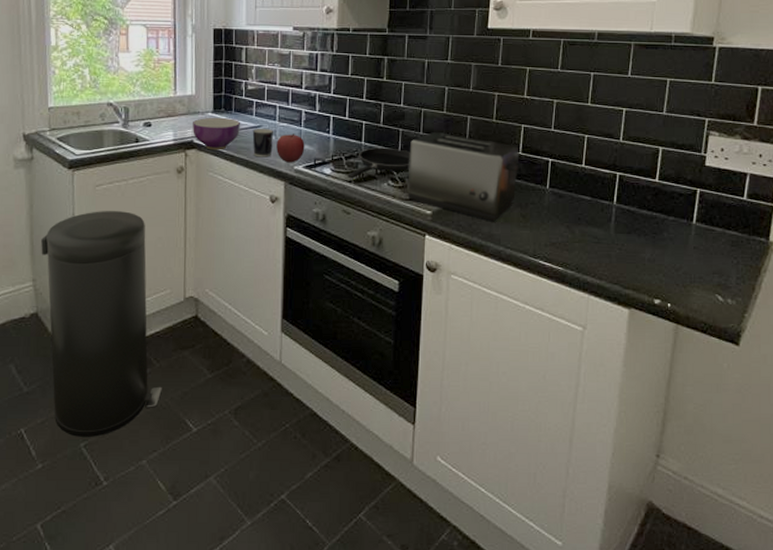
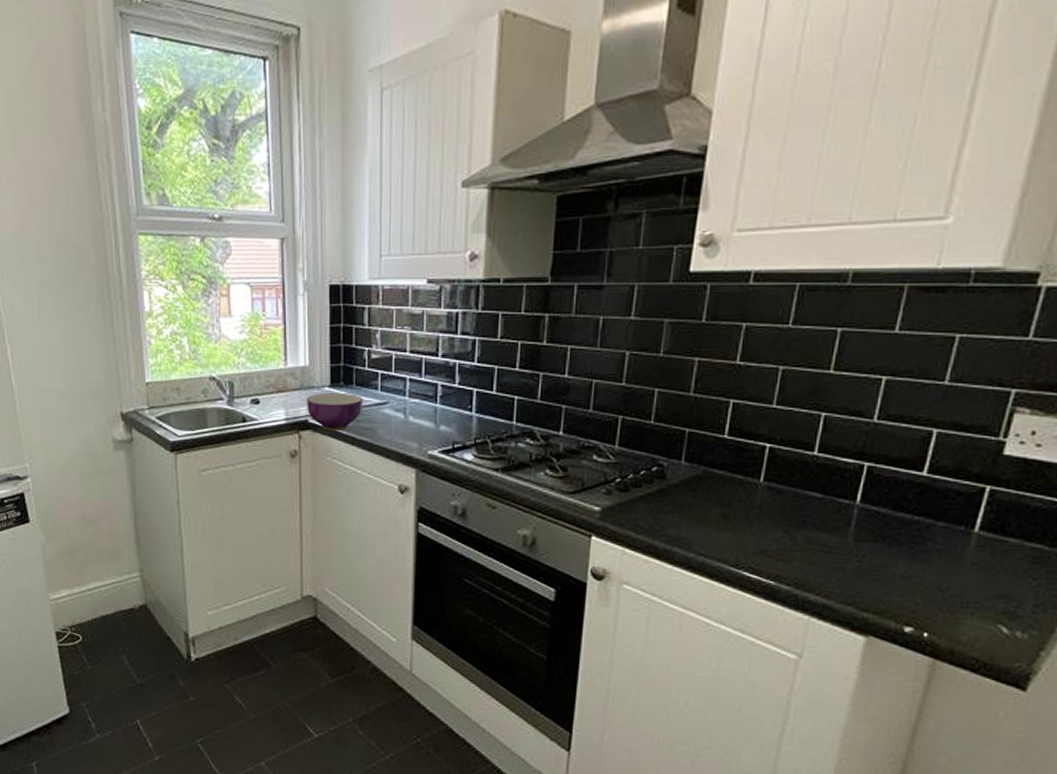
pedal bin: present [41,211,163,437] -> none [146,498,281,734]
mug: present [252,128,274,158] -> none [377,405,404,440]
fruit: present [276,133,305,163] -> none [406,411,441,447]
frying pan: present [347,147,410,179] -> none [494,428,575,467]
toaster: present [407,131,520,221] -> none [570,408,725,521]

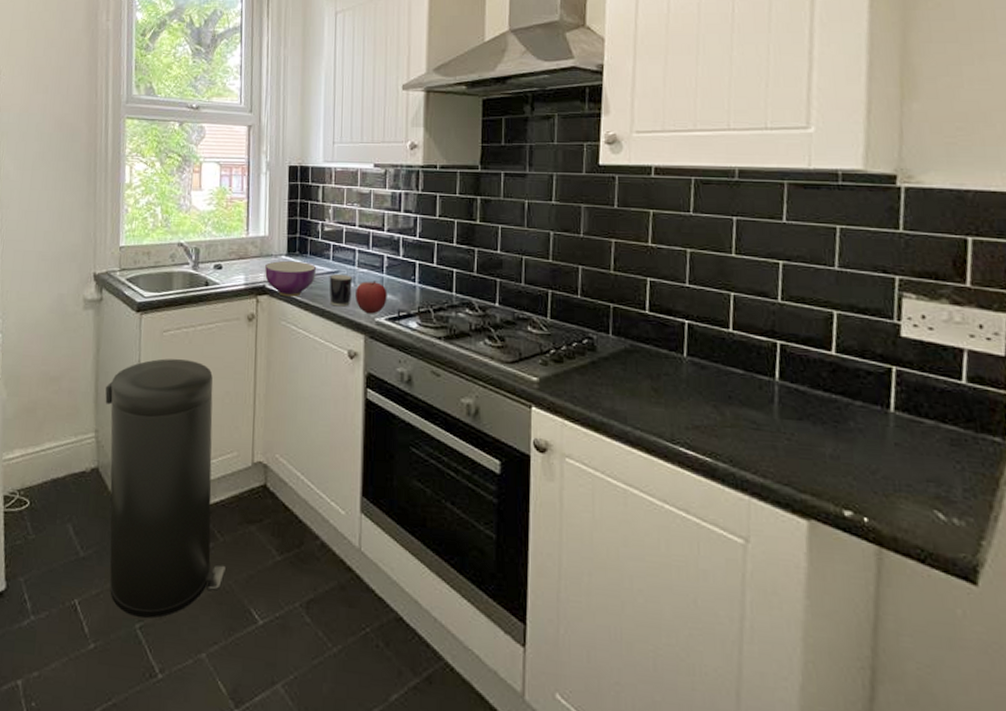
pedal bin: none [146,498,281,734] -> present [105,358,227,618]
mug: none [377,405,404,440] -> present [329,273,353,307]
fruit: none [406,411,441,447] -> present [355,281,387,314]

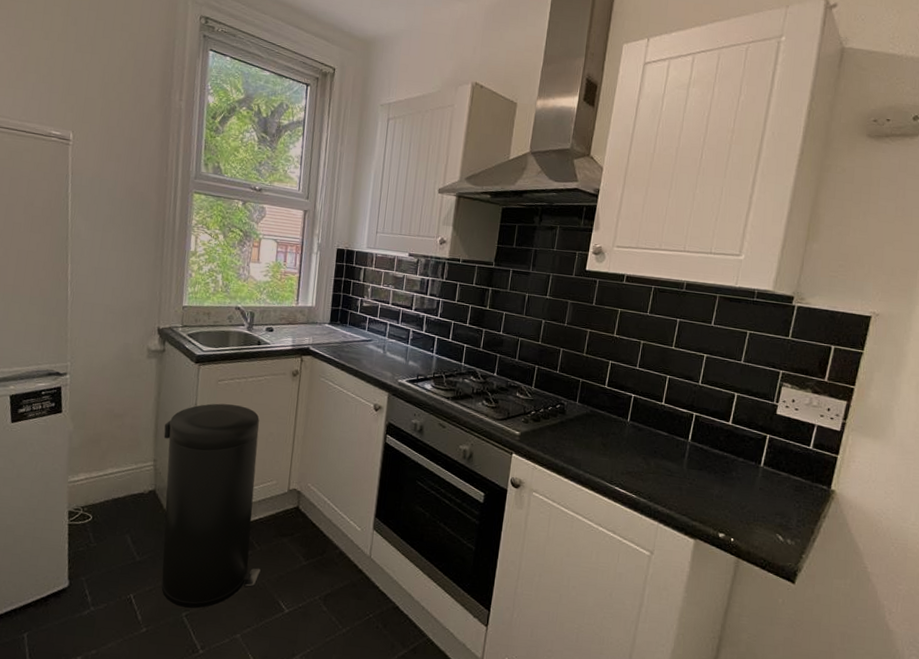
bowl: present [264,260,317,297] -> none [309,328,354,359]
mug: present [329,273,353,307] -> none [362,341,384,369]
fruit: present [355,281,387,314] -> none [384,349,410,376]

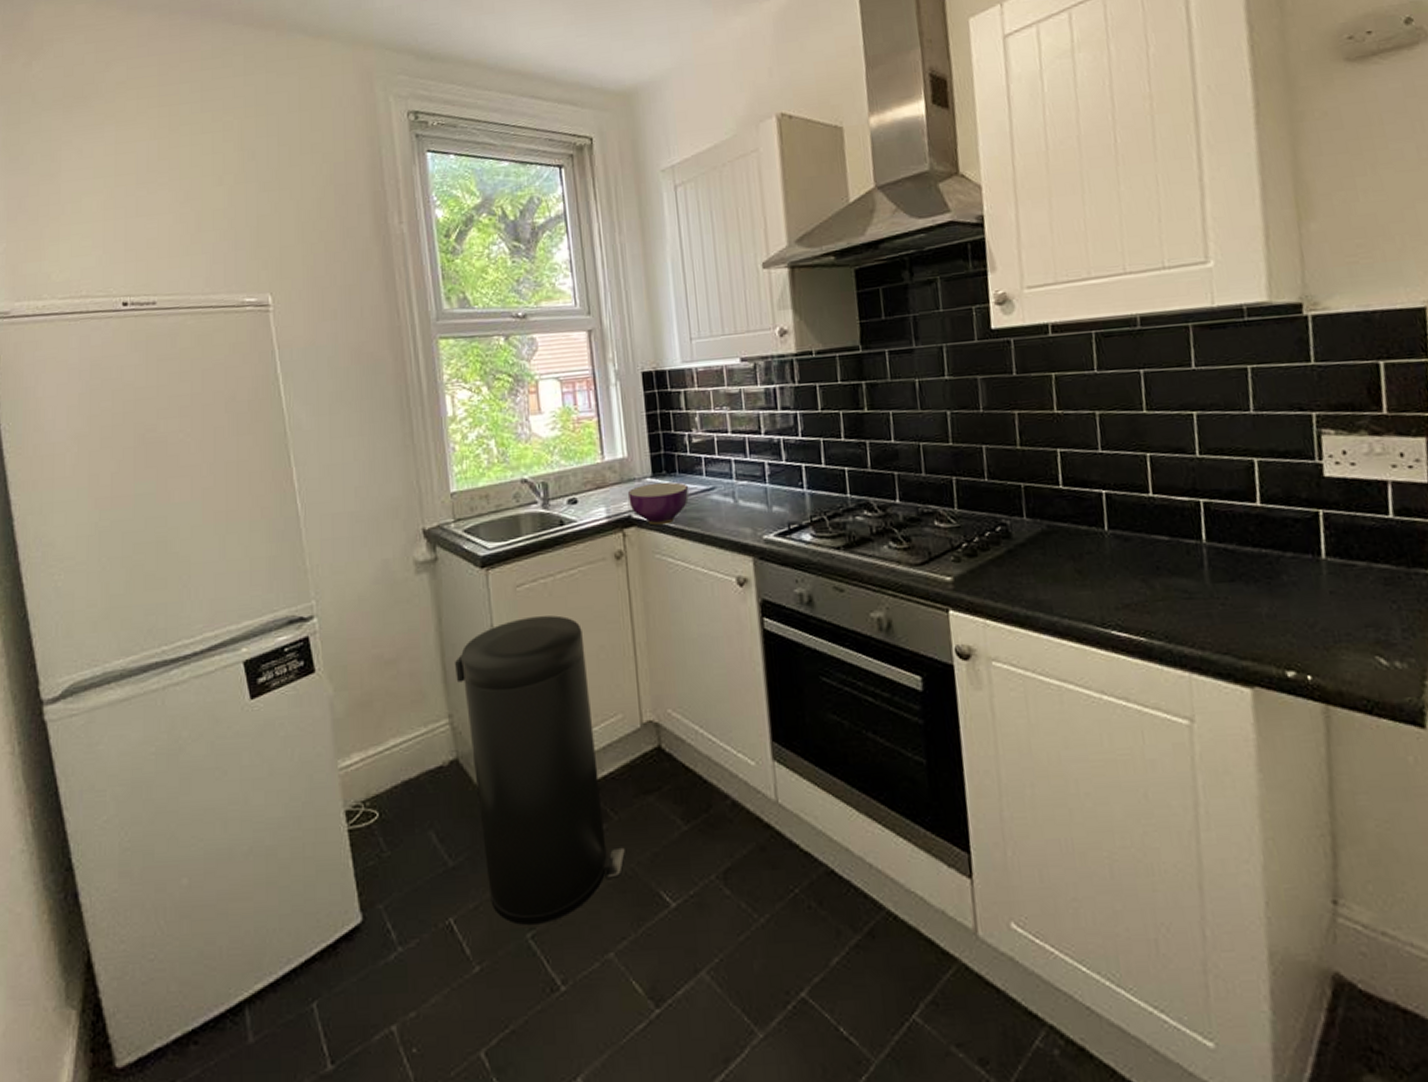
bowl: none [309,328,354,359] -> present [627,482,689,526]

